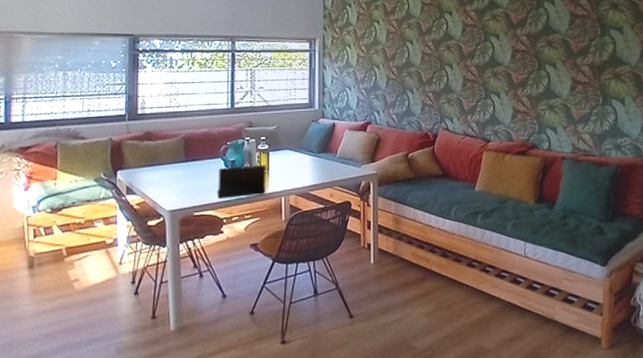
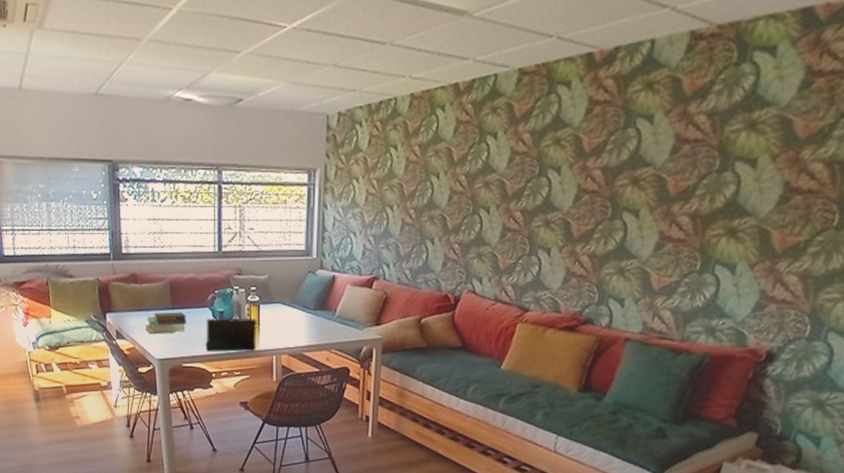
books: none [157,164,199,187] -> present [145,312,186,334]

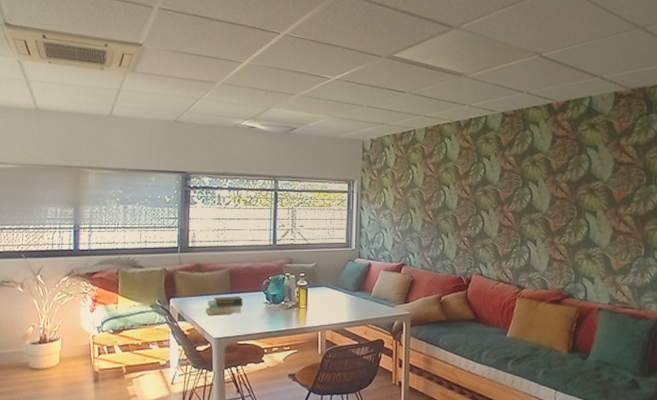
laptop: present [206,318,257,351] -> none [260,300,305,329]

